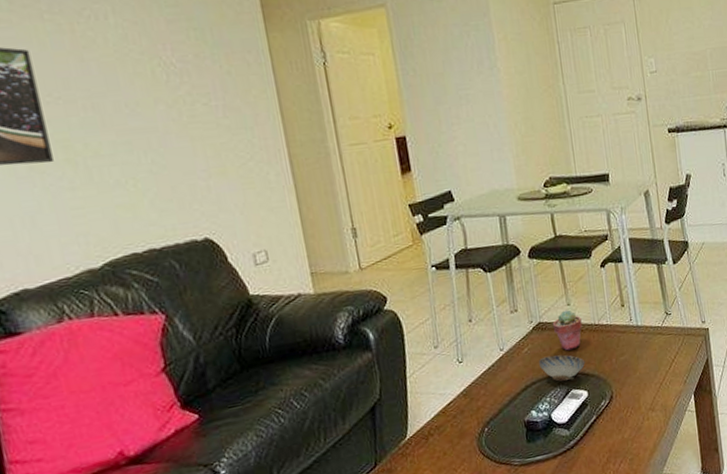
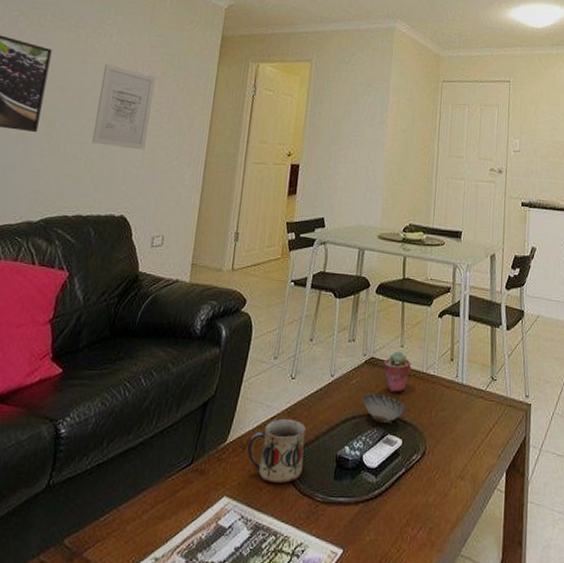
wall art: none [111,55,206,161] -> present [92,63,156,150]
mug: none [430,400,494,463] -> present [246,418,307,484]

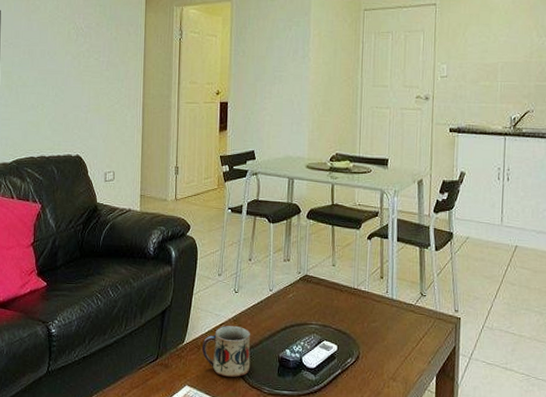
wall art: present [92,63,156,150] -> none [45,18,92,96]
bowl: present [362,393,406,424] -> none [299,305,340,332]
potted succulent: present [383,351,411,393] -> none [317,269,343,306]

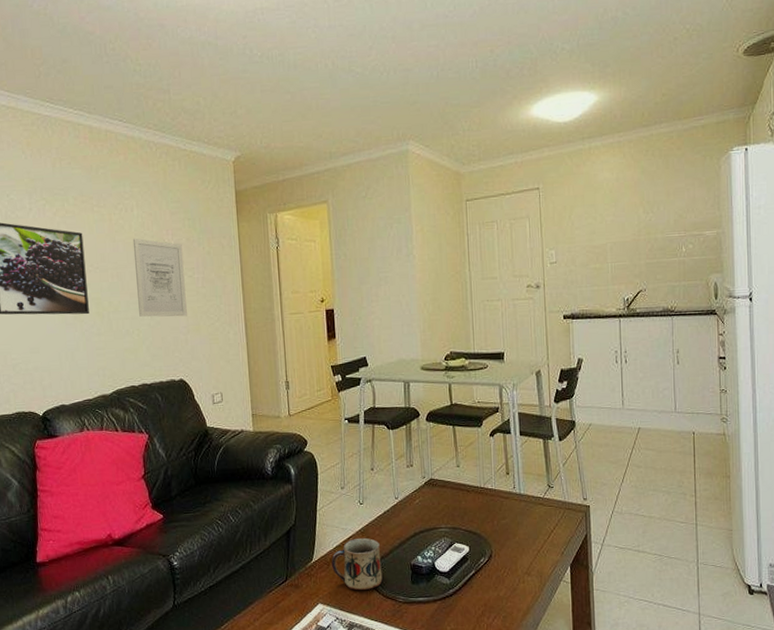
wall art: none [45,18,92,96] -> present [132,238,187,317]

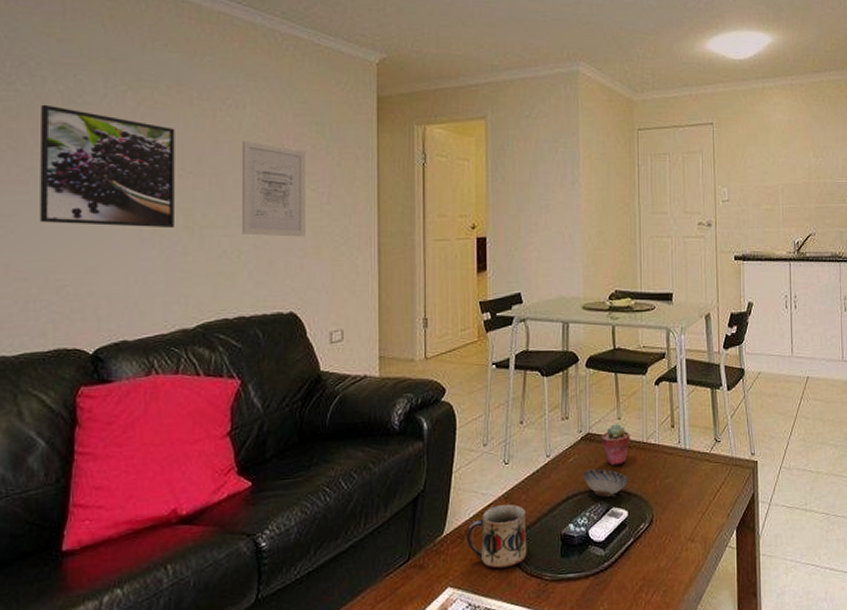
bowl: none [427,509,469,535] -> present [582,469,629,498]
potted succulent: none [442,471,469,508] -> present [601,424,630,466]

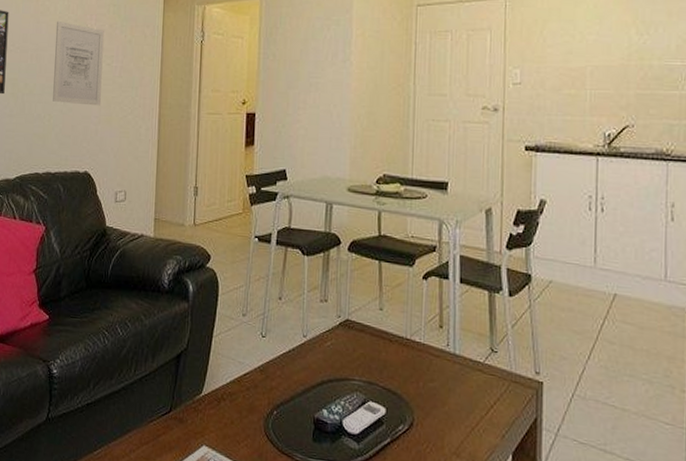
mug: present [466,503,527,569] -> none [222,375,281,440]
bowl: present [582,469,629,498] -> none [339,356,389,391]
potted succulent: present [601,424,630,466] -> none [360,314,392,359]

